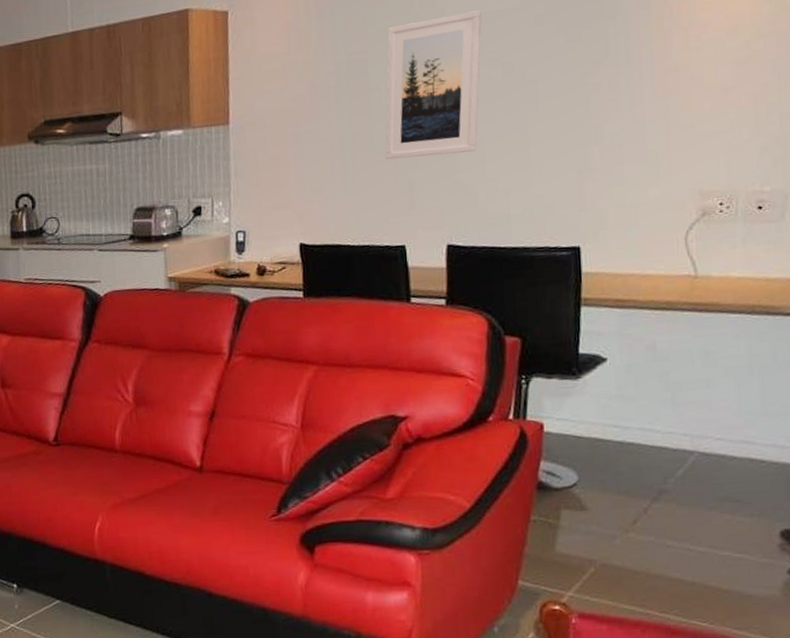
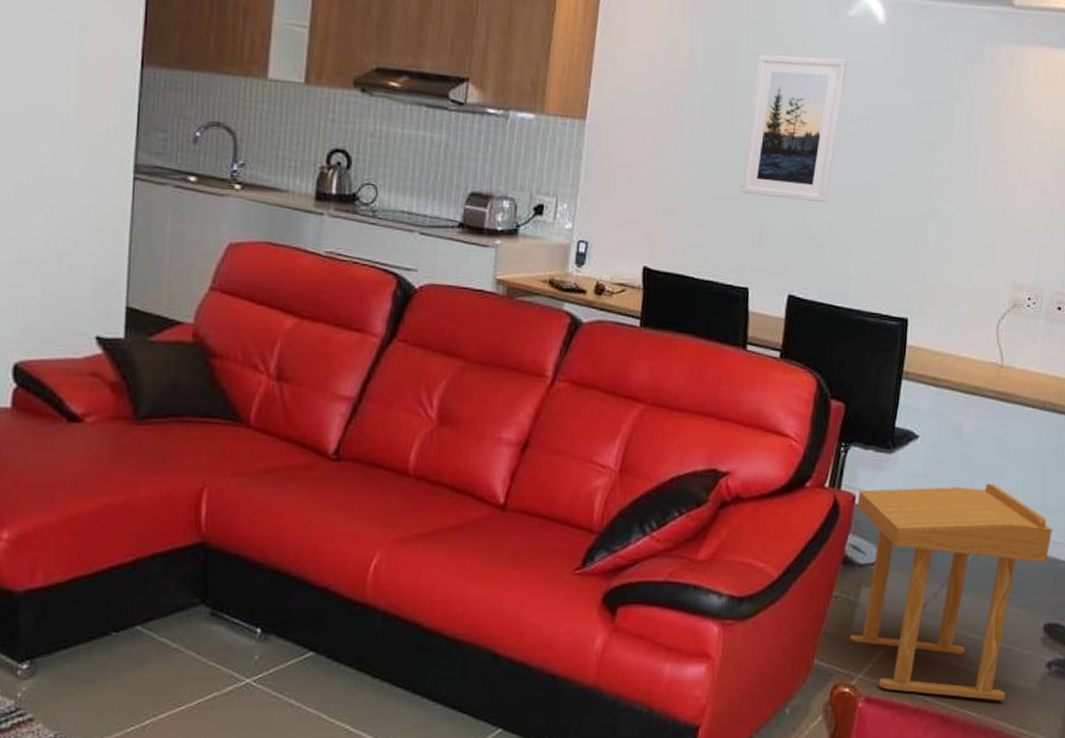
side table: none [546,395,781,610] -> present [849,483,1054,700]

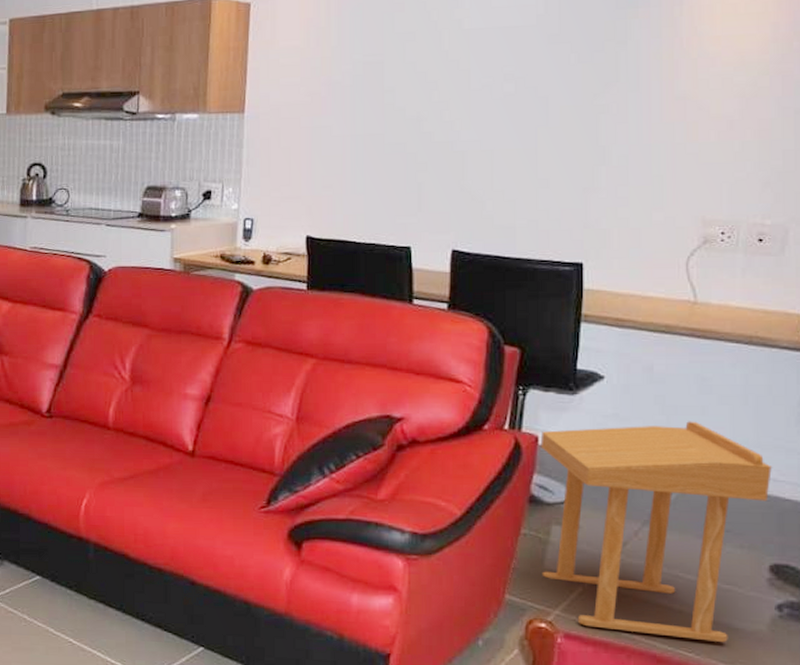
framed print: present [741,55,847,203] -> none [397,24,498,161]

